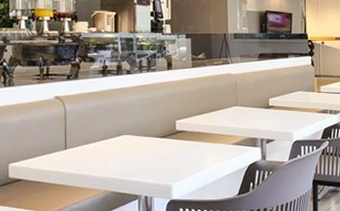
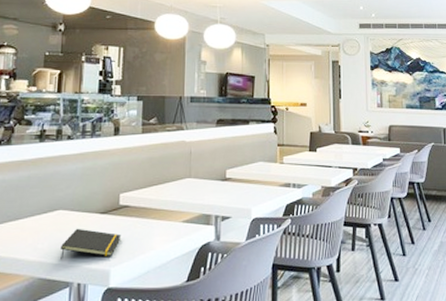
notepad: none [129,150,180,177] -> present [60,228,122,260]

